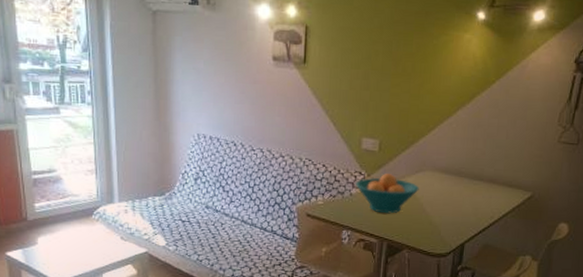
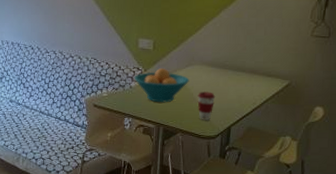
coffee cup: none [427,201,449,235] -> present [197,90,216,120]

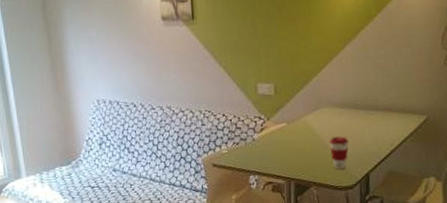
fruit bowl: present [134,67,189,103] -> none [256,114,319,154]

